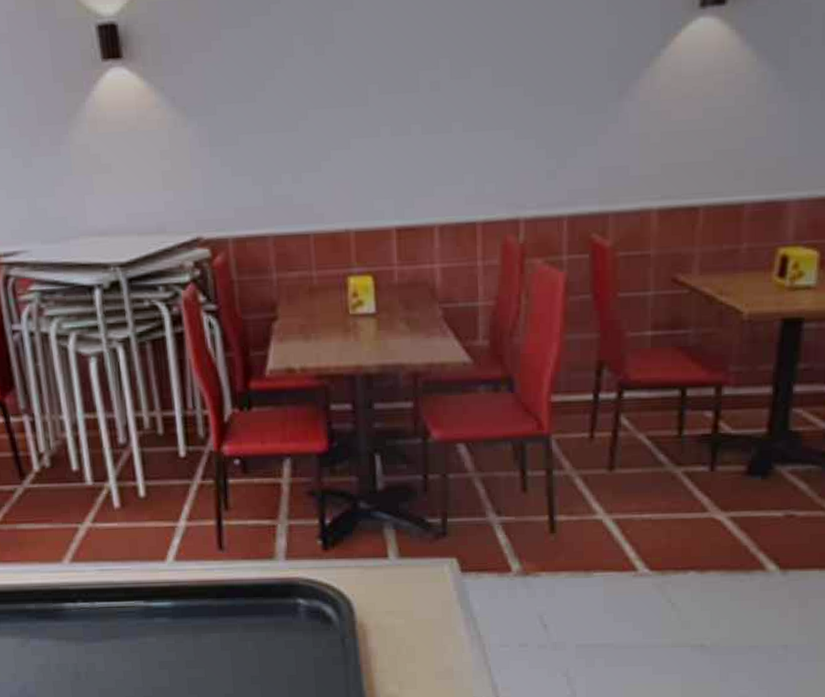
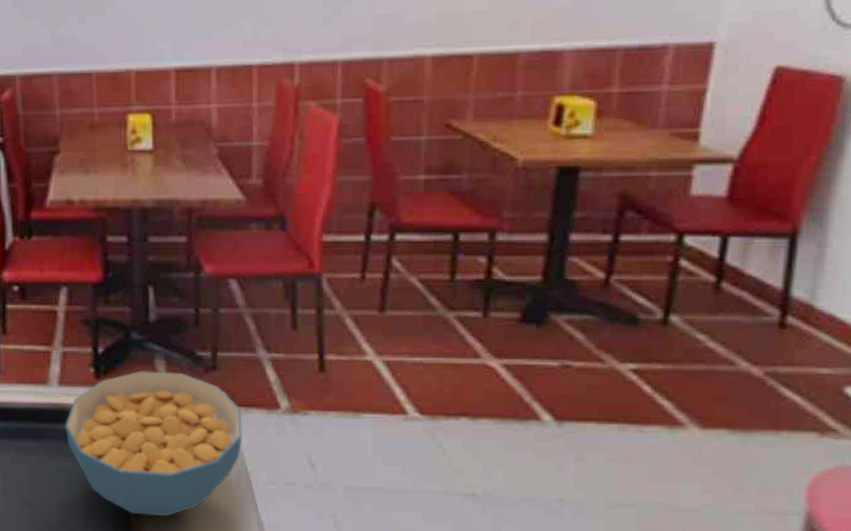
cereal bowl: none [293,540,475,685] -> present [65,371,242,517]

